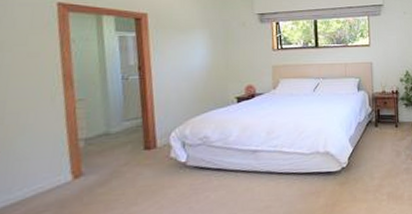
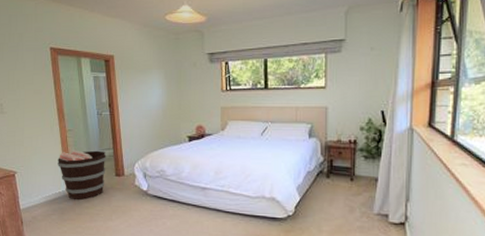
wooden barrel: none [58,121,133,187] -> present [58,150,107,201]

